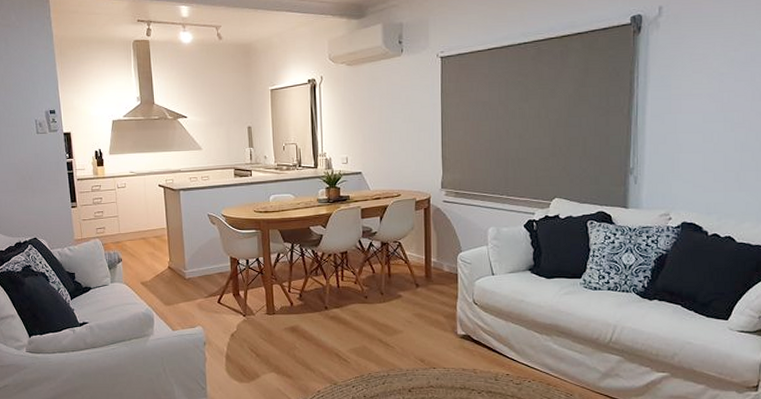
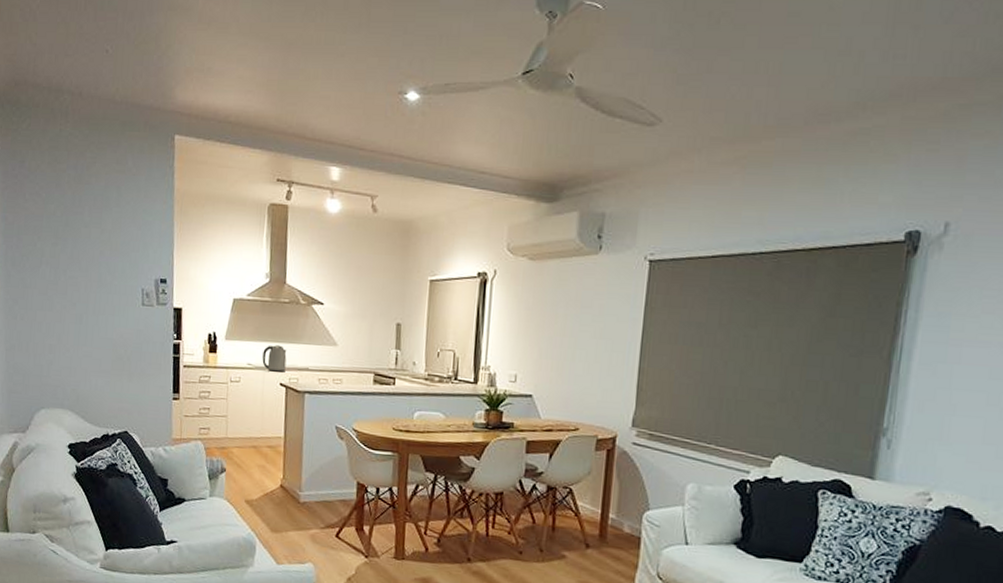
kettle: none [142,154,162,177] -> present [262,345,287,374]

